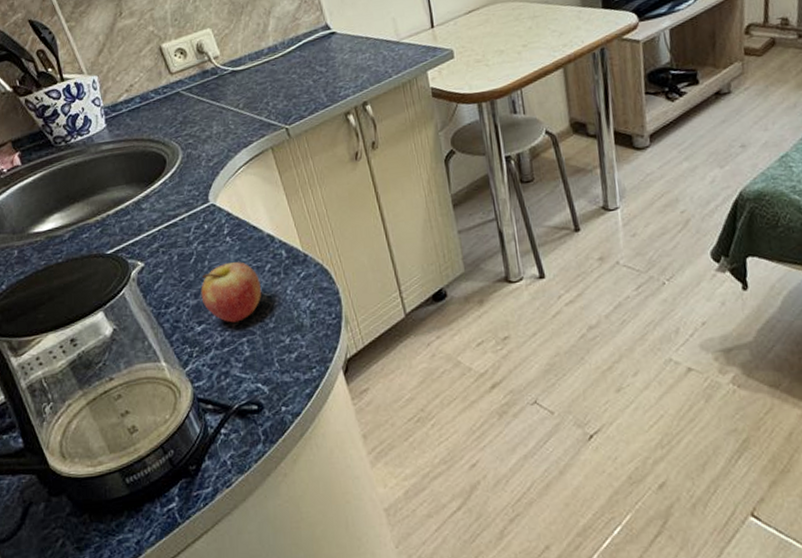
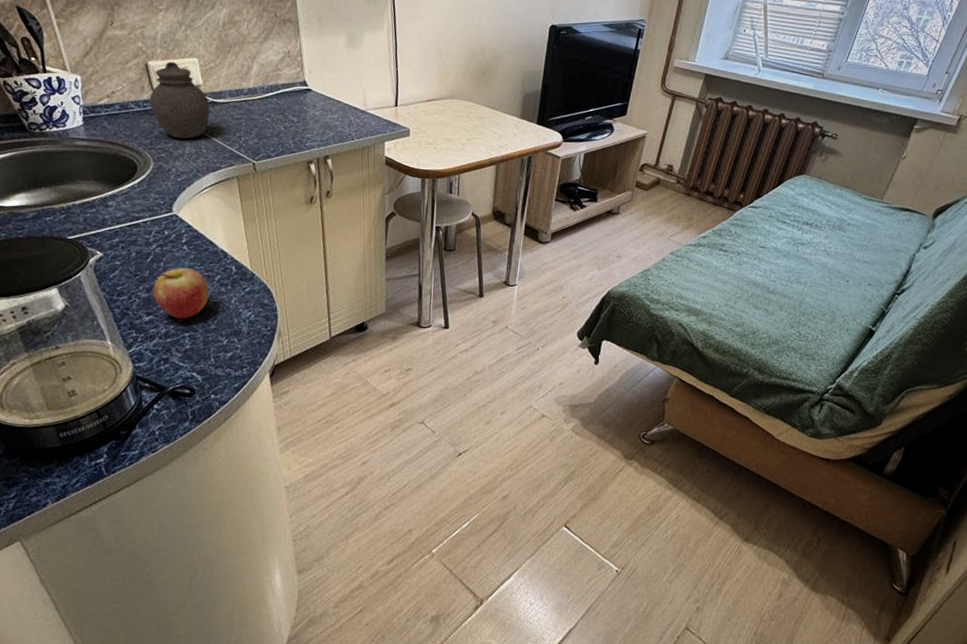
jar: none [168,38,233,119] -> present [149,61,210,139]

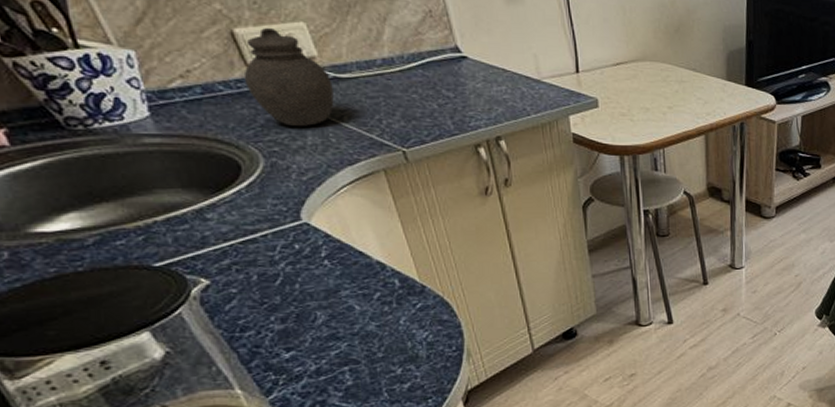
fruit: present [153,267,209,319] -> none [289,288,369,351]

